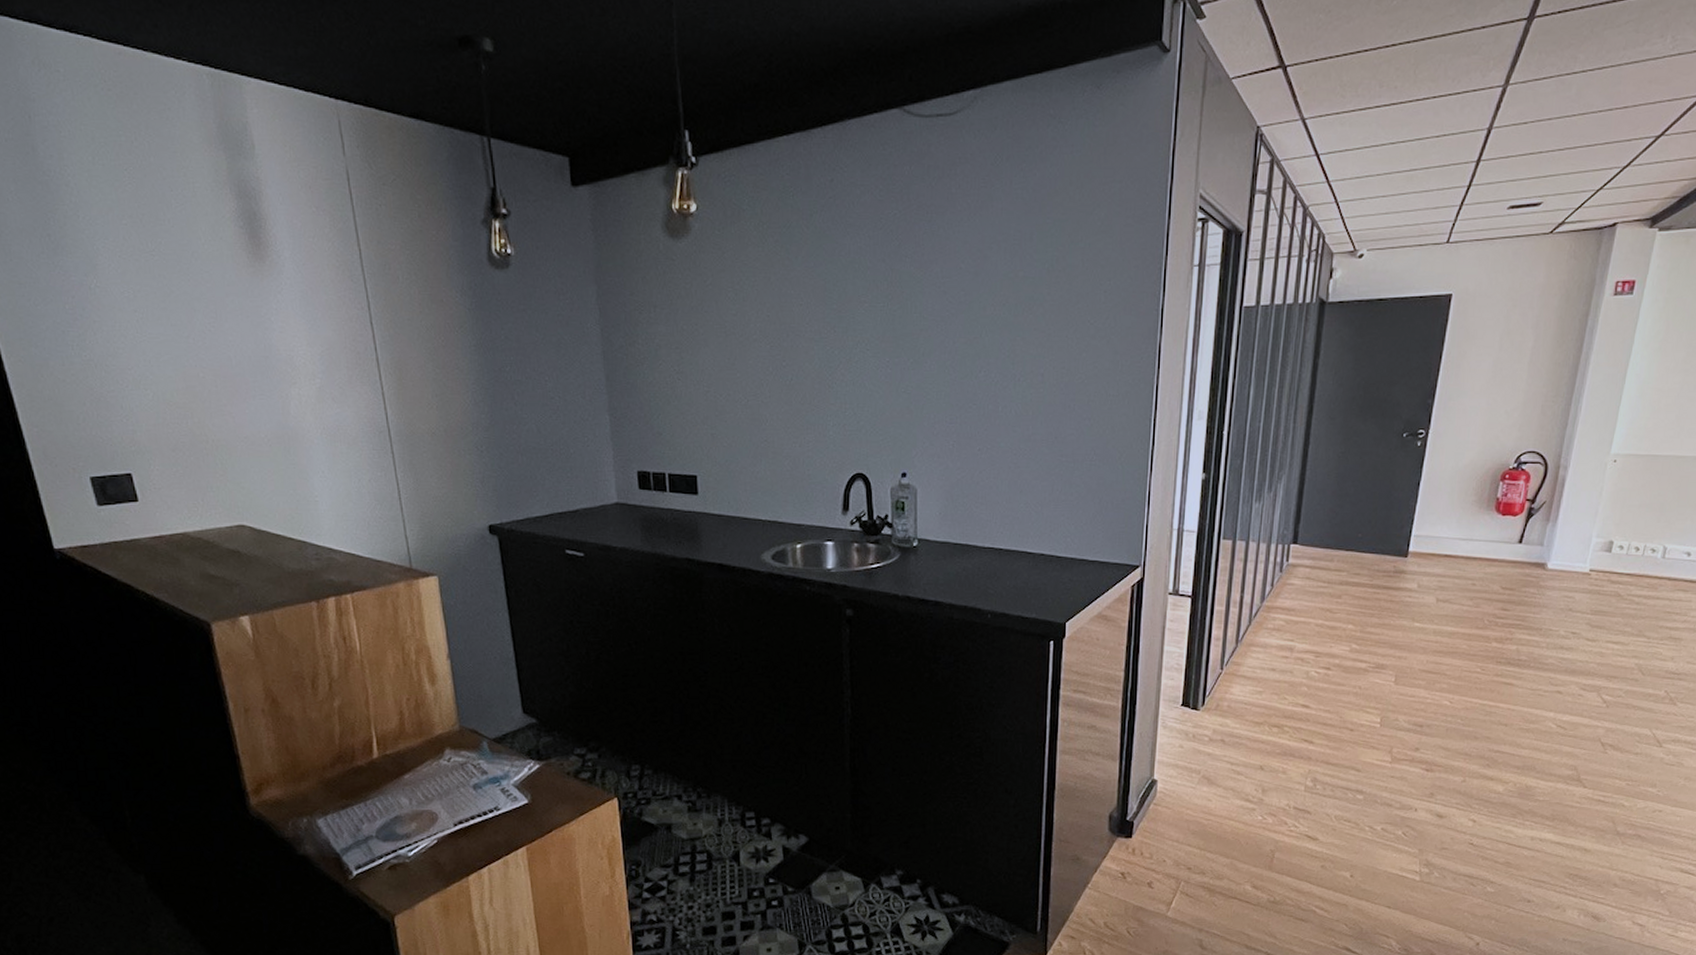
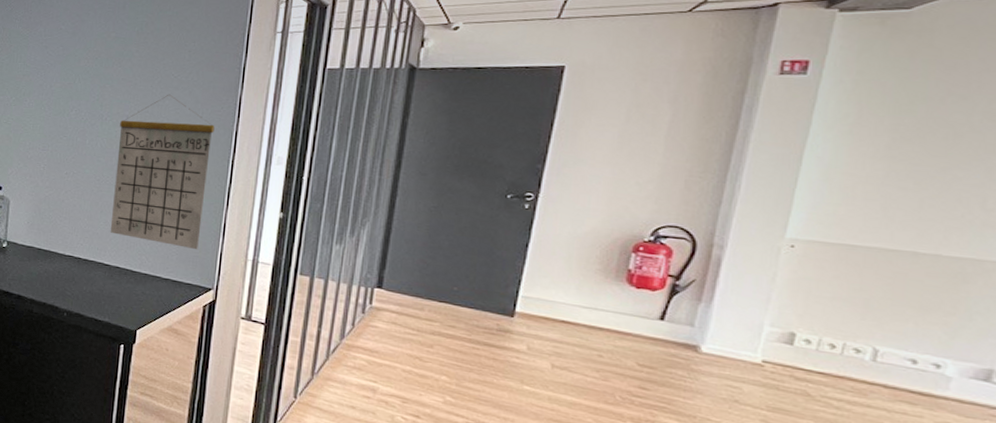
calendar: none [1031,345,1135,525] -> present [110,94,215,250]

